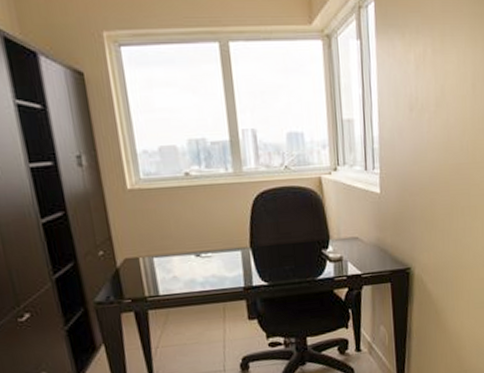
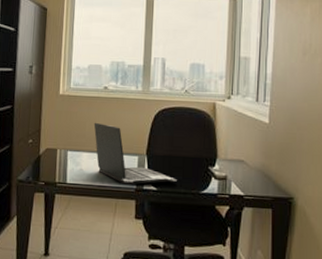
laptop: none [180,218,289,285] -> present [93,122,177,185]

